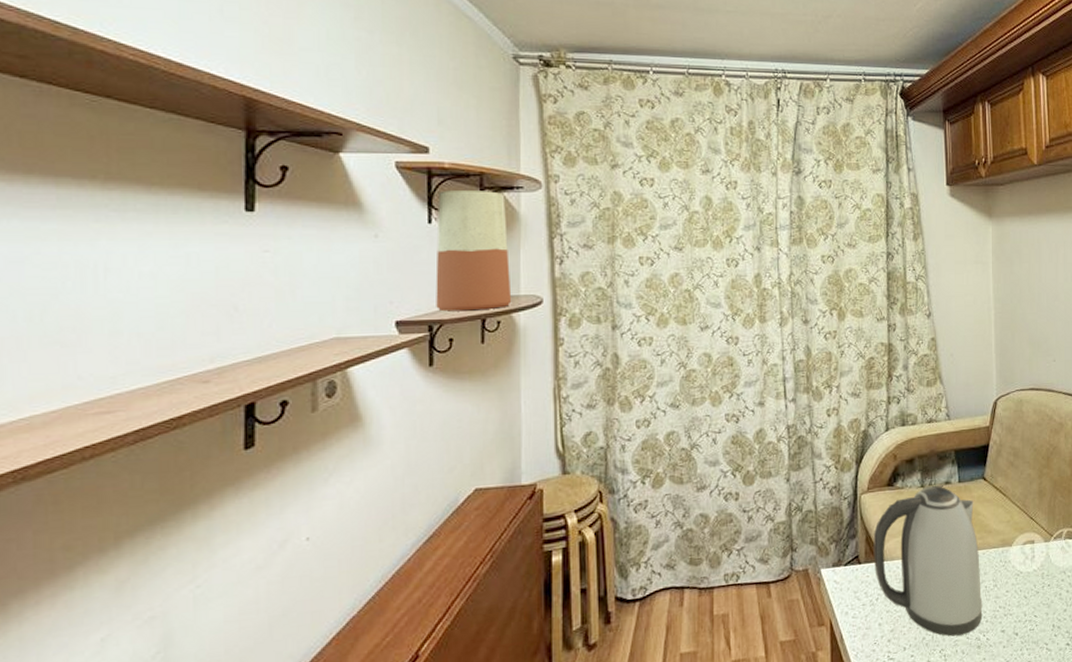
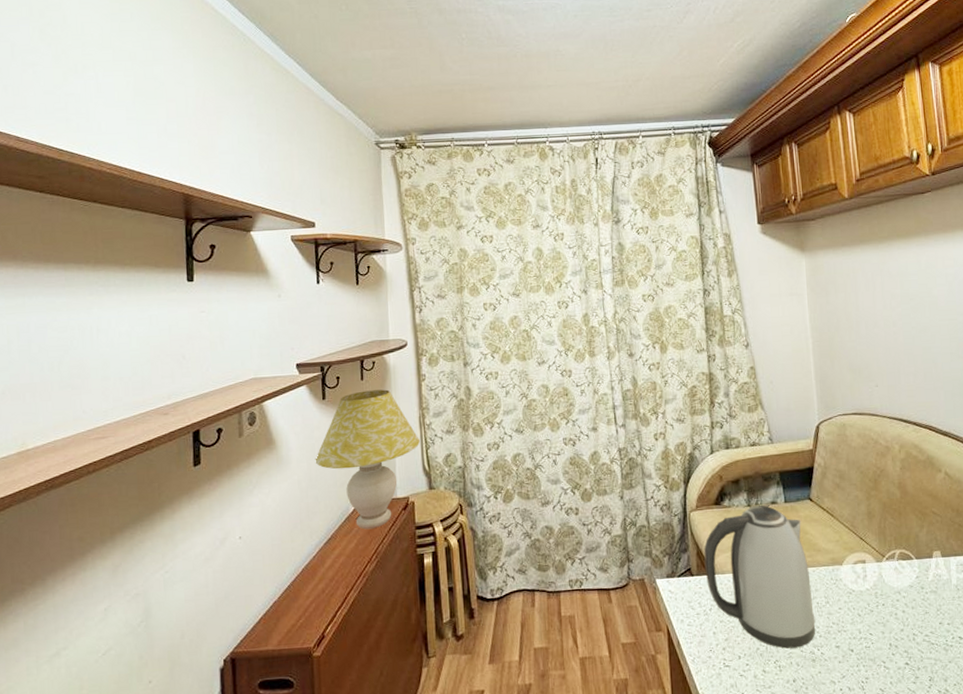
table lamp: none [415,355,553,524] -> present [315,389,420,530]
vase: present [435,190,512,312] -> none [323,254,383,355]

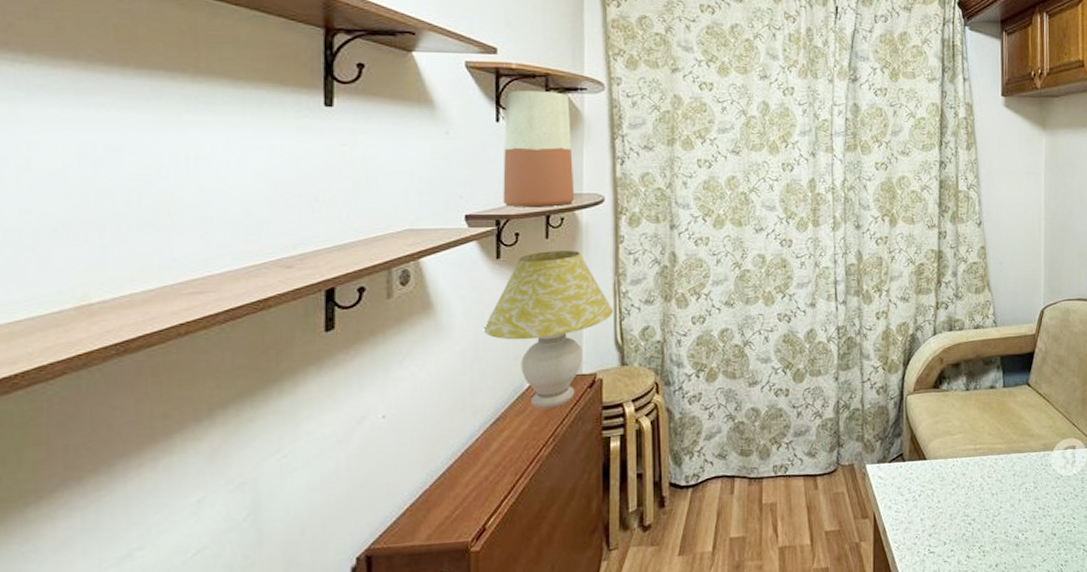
vase: none [323,254,383,355] -> present [503,90,575,207]
kettle: present [703,505,816,649] -> none [917,390,1023,534]

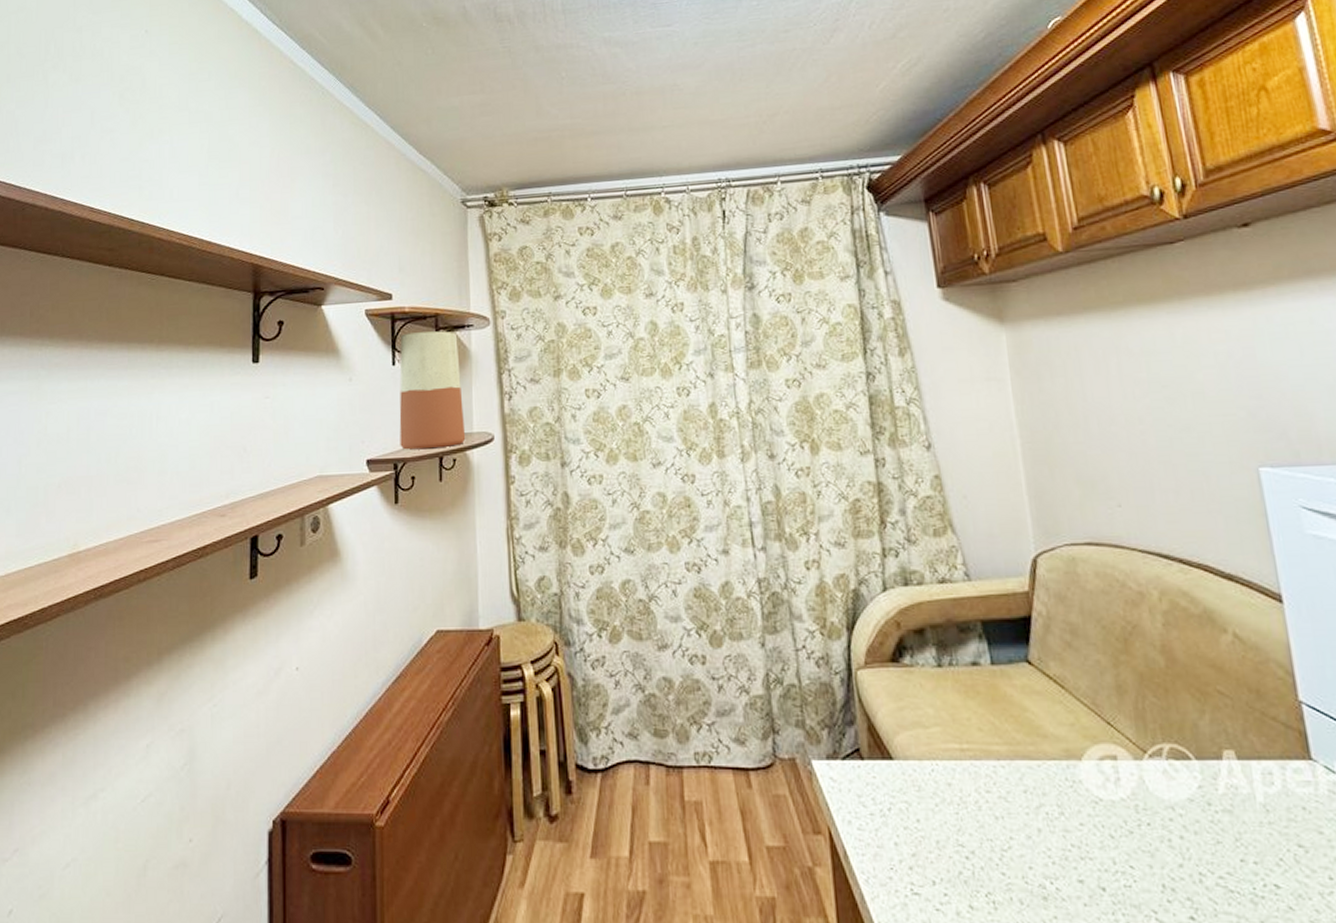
table lamp: present [483,250,613,409] -> none [384,493,507,668]

